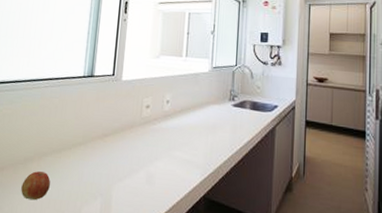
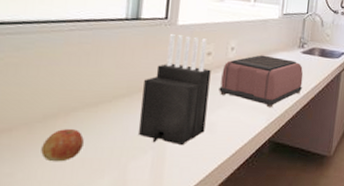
knife block: none [90,88,150,195] -> present [137,33,211,146]
toaster: none [156,108,236,163] -> present [219,55,304,108]

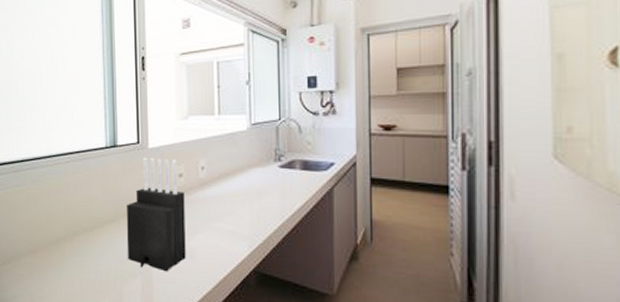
apple: present [41,129,84,162] -> none [58,251,86,281]
toaster: present [219,55,304,108] -> none [194,173,285,233]

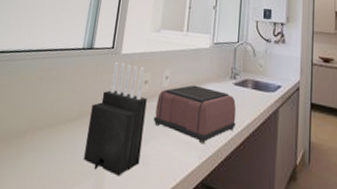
toaster: none [194,173,285,233] -> present [153,85,237,145]

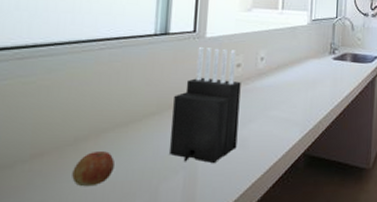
apple: none [11,146,43,178] -> present [72,151,115,187]
toaster: present [153,85,237,145] -> none [250,63,336,119]

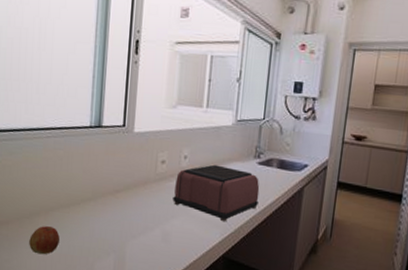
knife block: present [168,46,241,164] -> none [102,140,165,252]
toaster: none [250,63,336,119] -> present [173,164,260,222]

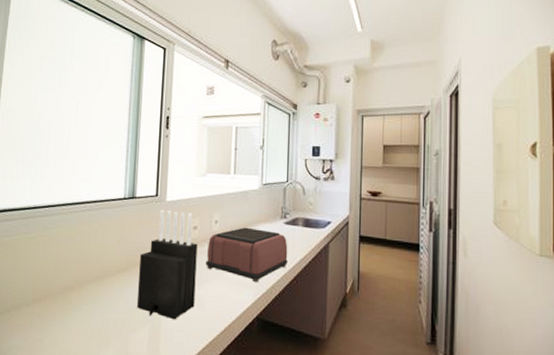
apple: present [29,226,60,255] -> none [62,300,94,331]
knife block: none [102,140,165,252] -> present [136,209,198,320]

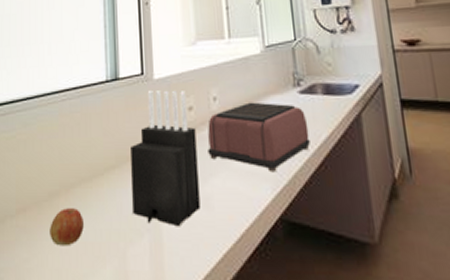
apple: none [62,300,94,331] -> present [50,208,84,246]

